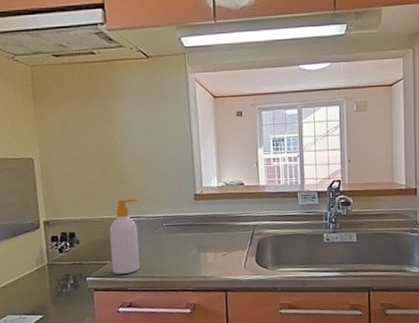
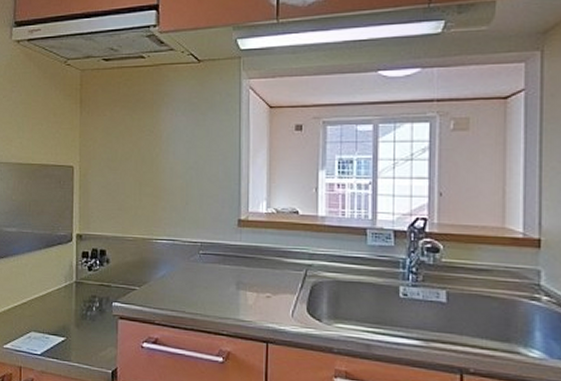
soap bottle: present [109,198,140,275] -> none [140,218,175,305]

